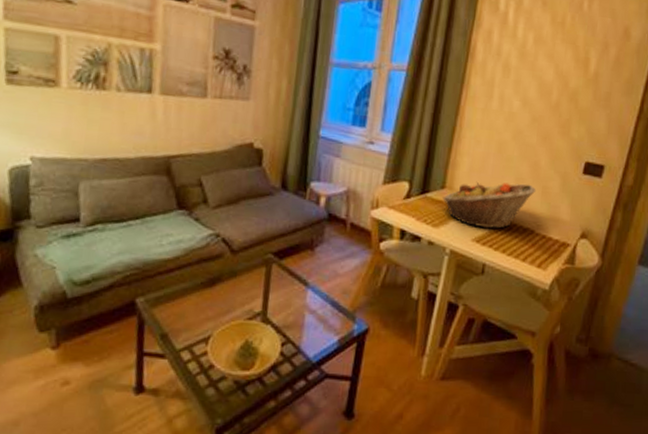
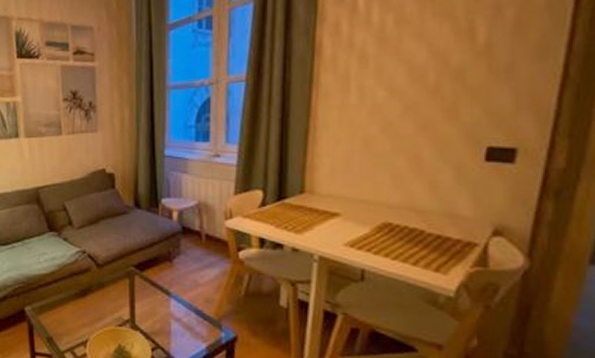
fruit basket: present [442,181,537,229] -> none [303,179,421,232]

